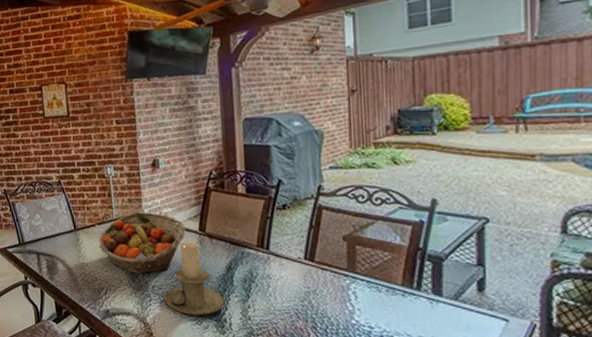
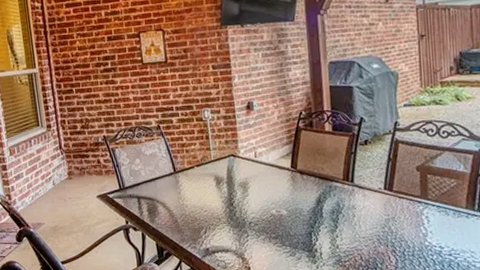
fruit basket: present [98,212,185,274] -> none [198,152,279,212]
candle holder: present [163,242,225,315] -> none [259,179,316,247]

